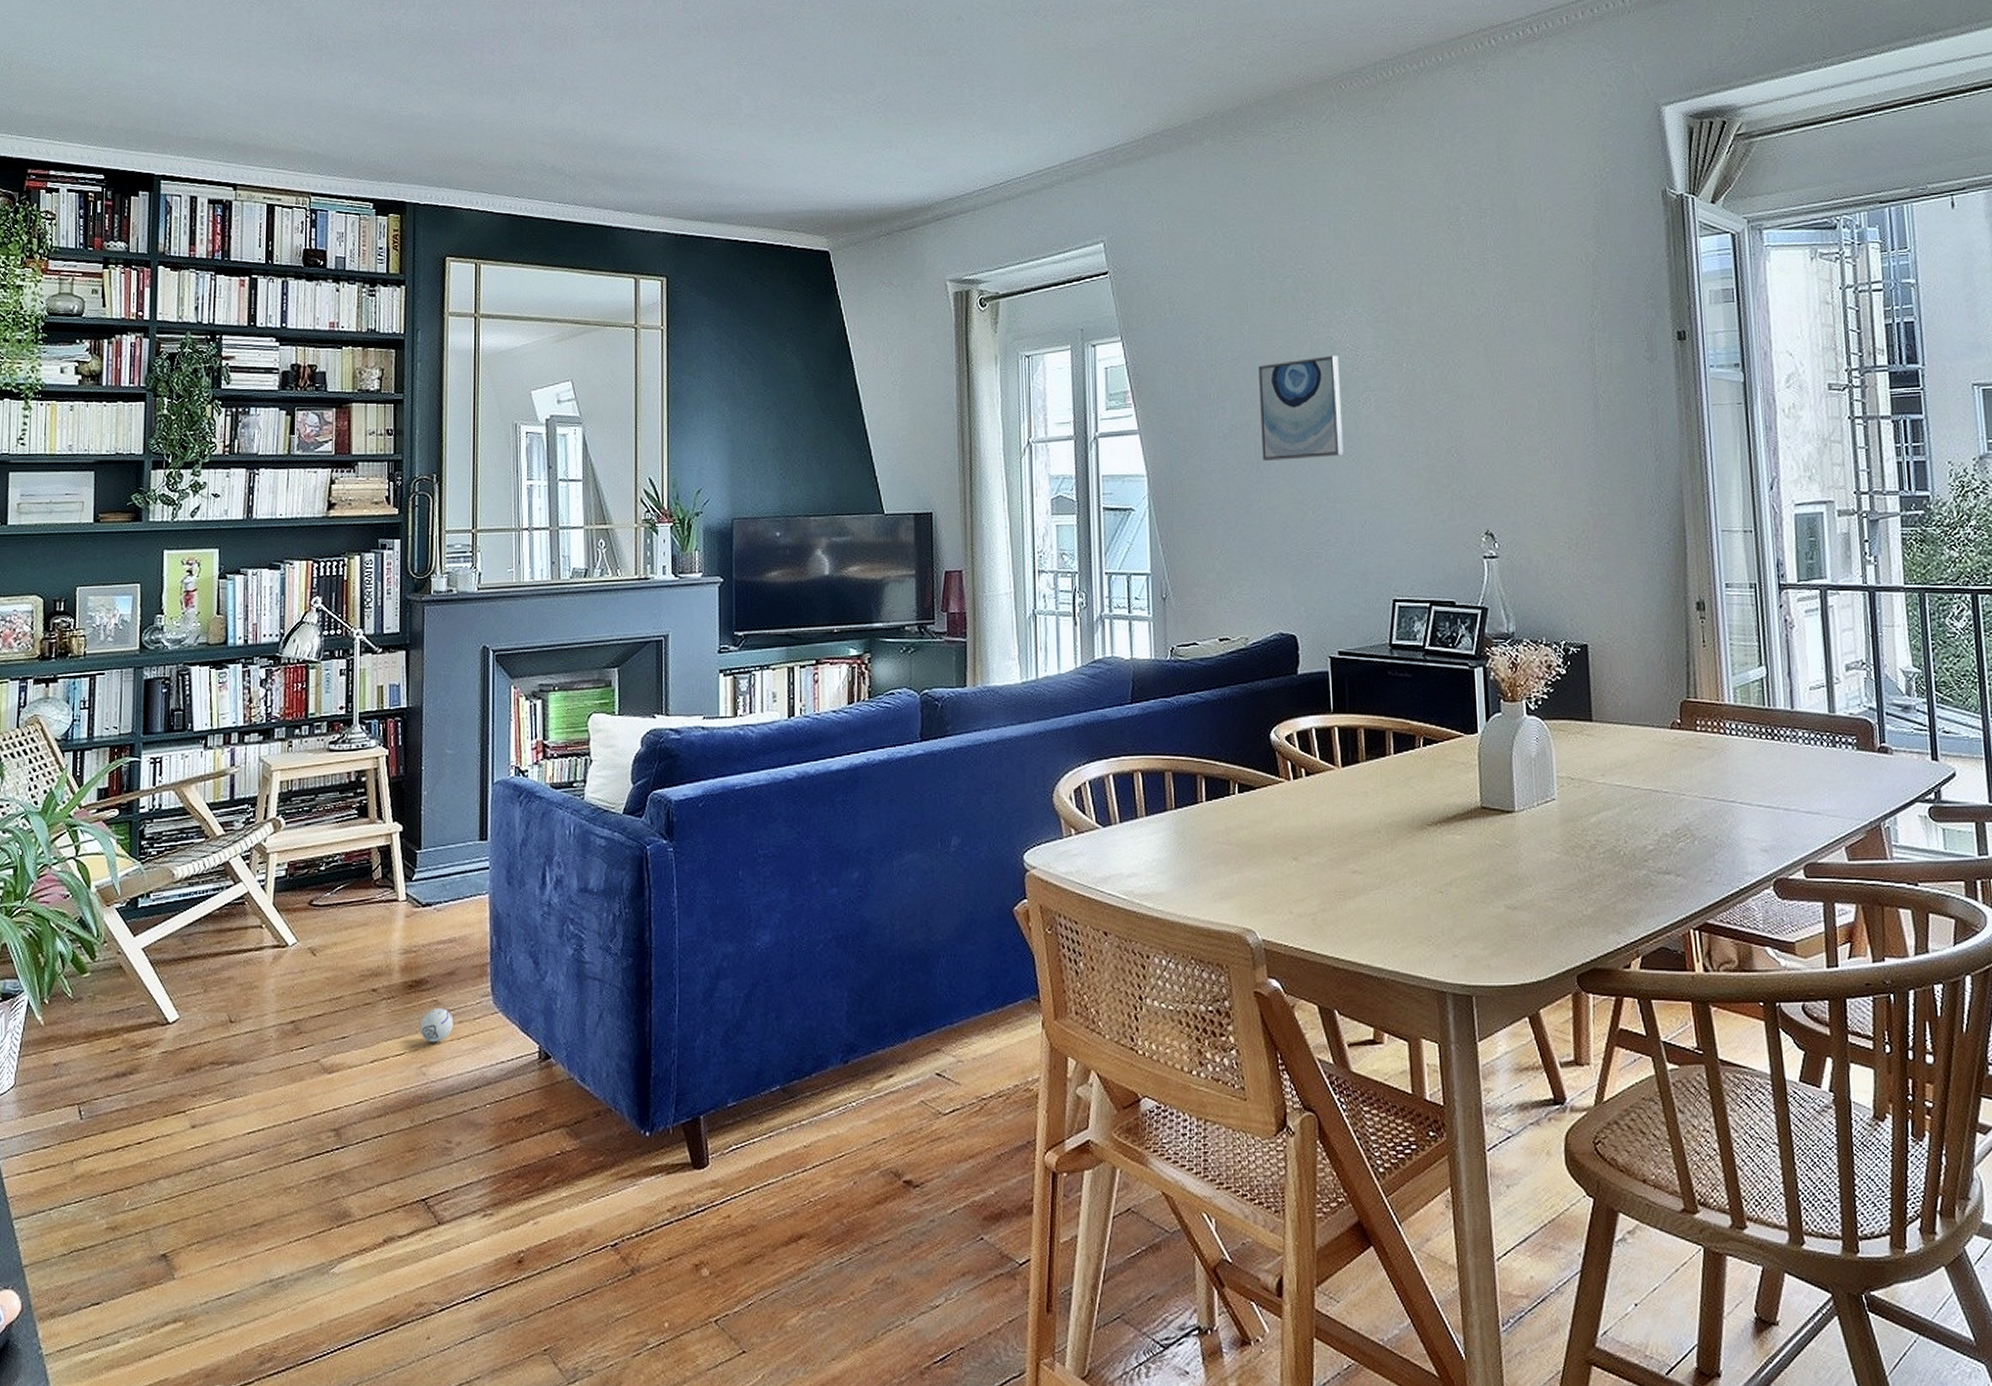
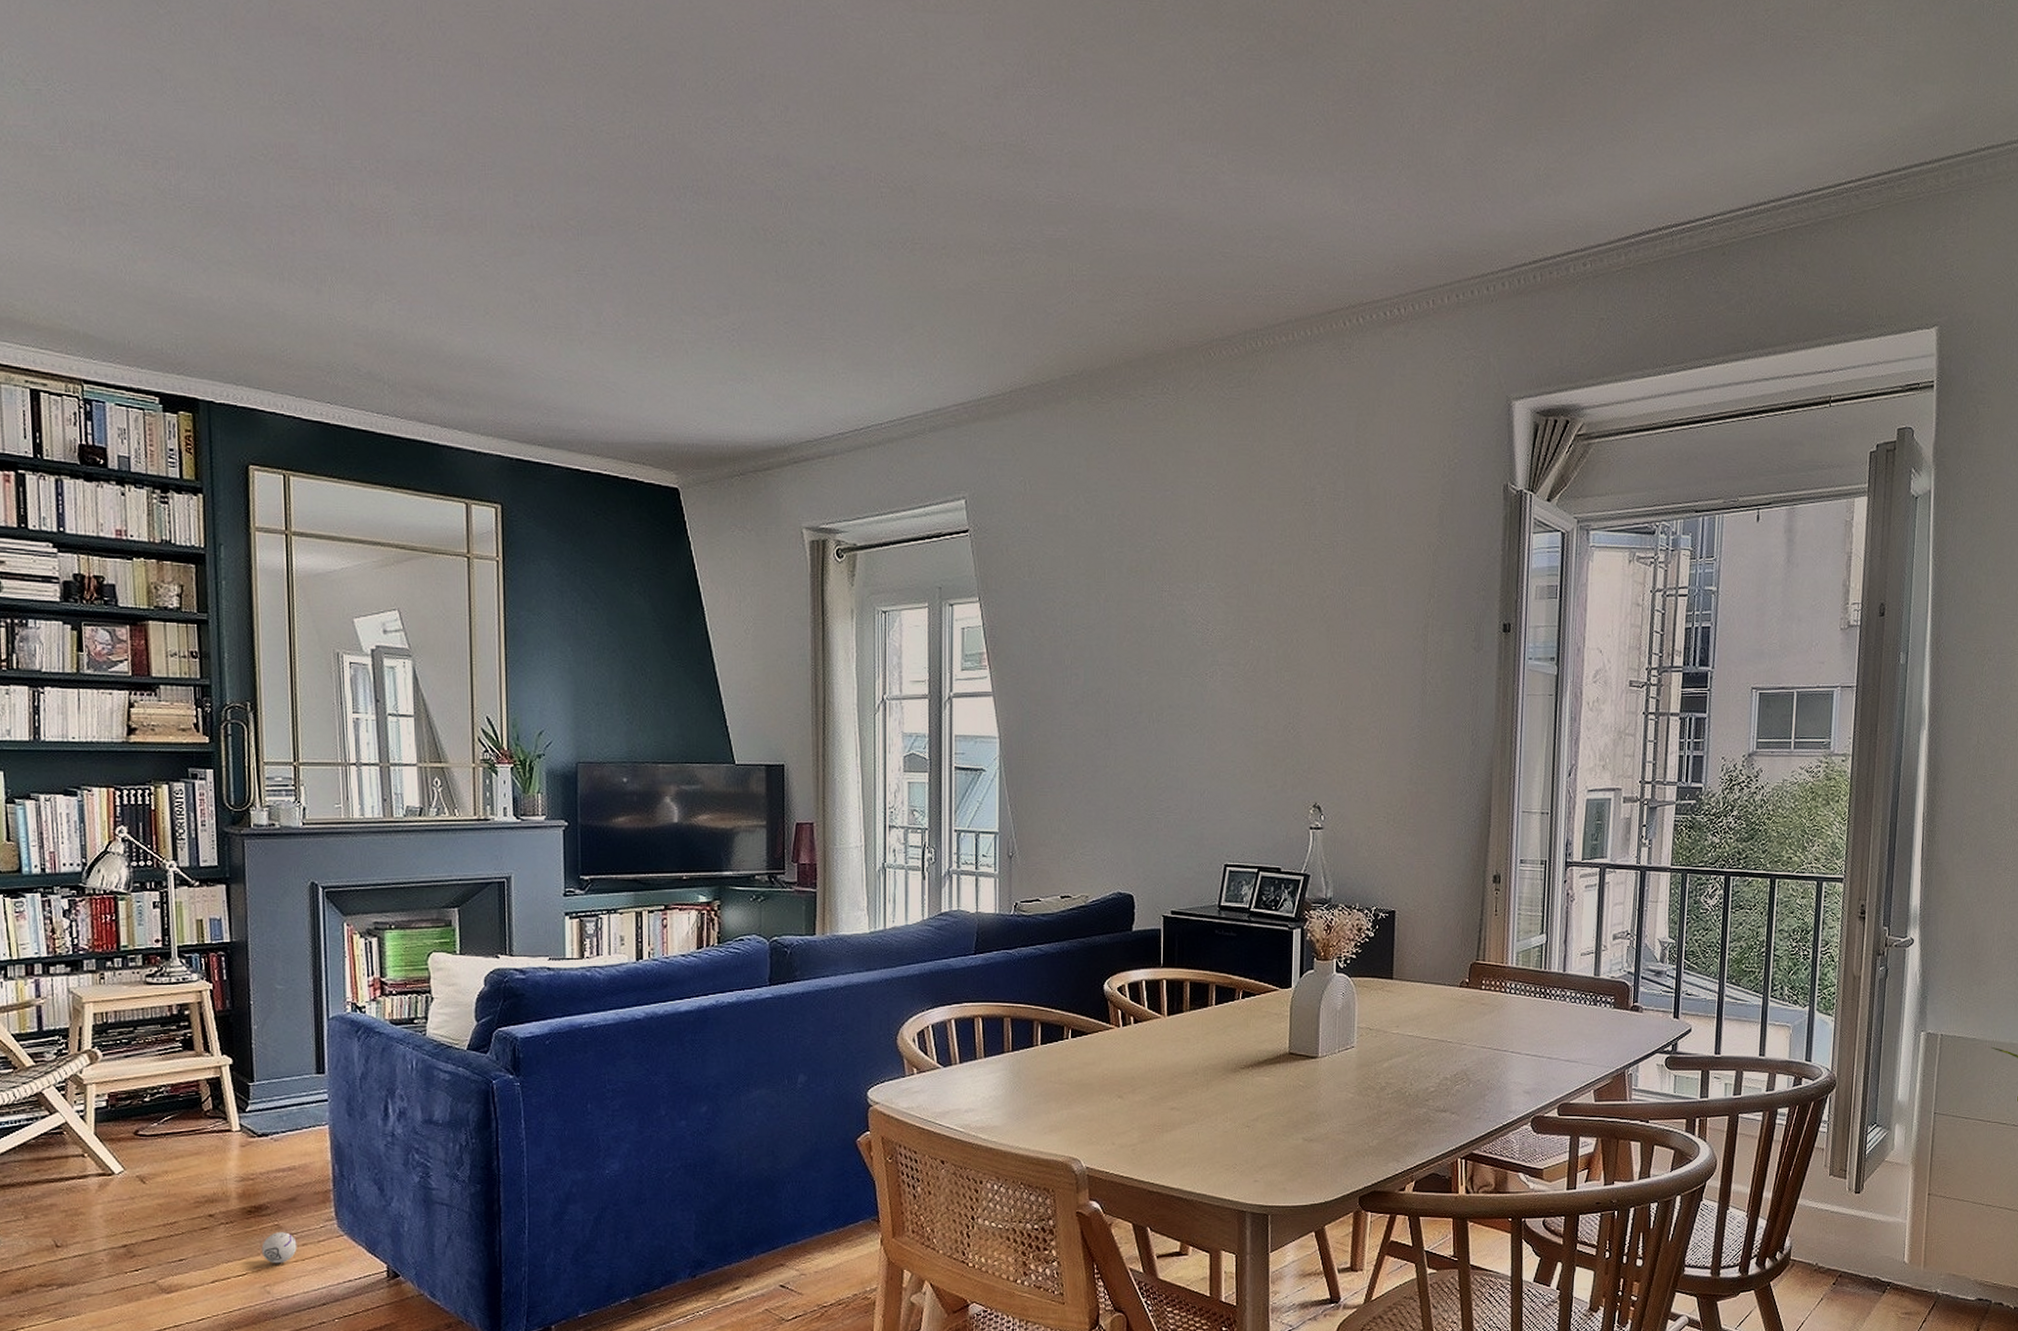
wall art: present [1257,356,1344,461] -> none [1111,629,1190,729]

